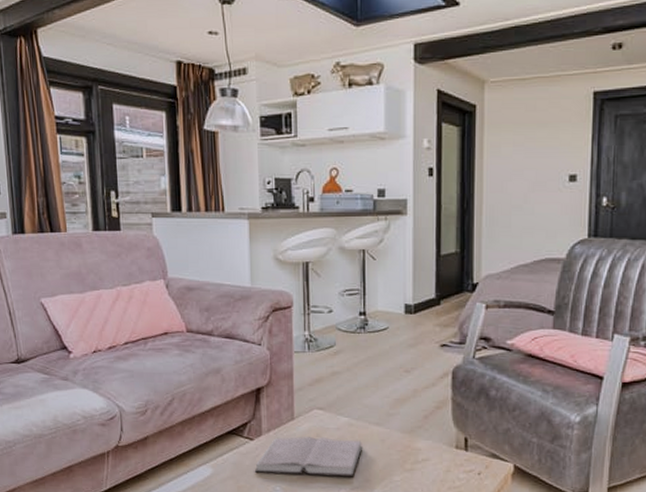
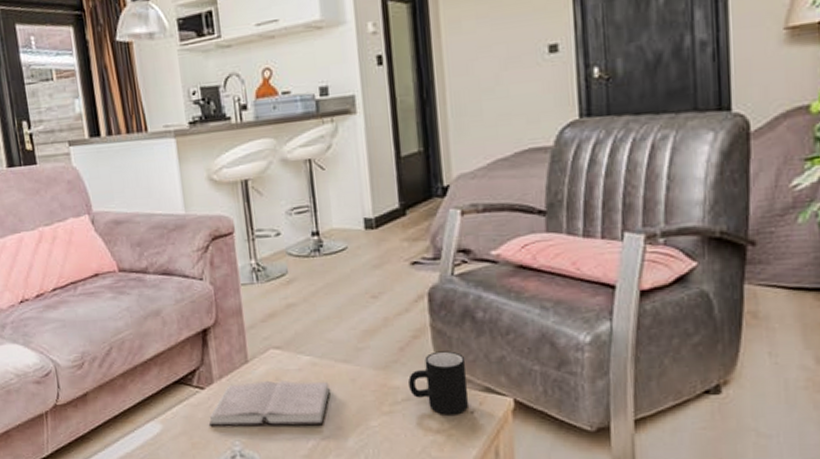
mug: none [429,421,478,475] -> present [408,351,469,415]

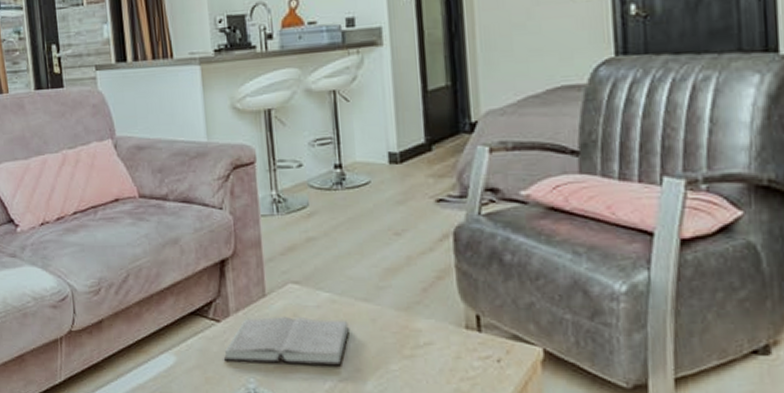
mug: present [408,351,469,415] -> none [431,294,496,363]

